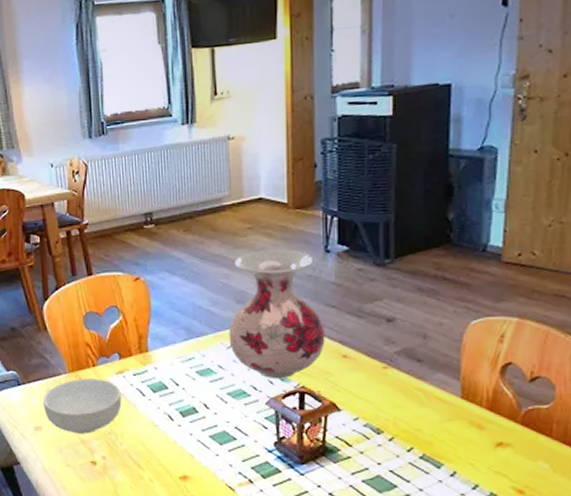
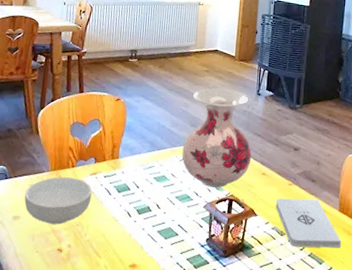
notepad: none [366,385,467,448] -> present [275,198,341,248]

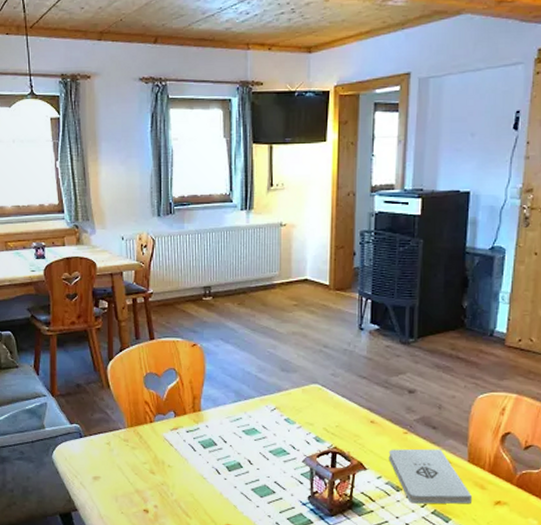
cereal bowl: present [24,177,92,225] -> none [103,433,174,484]
vase: present [182,88,252,188] -> none [273,325,356,440]

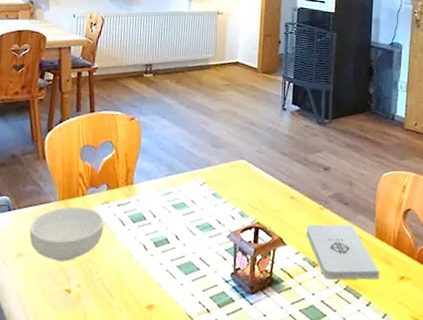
cereal bowl: none [103,433,174,484] -> present [29,207,104,261]

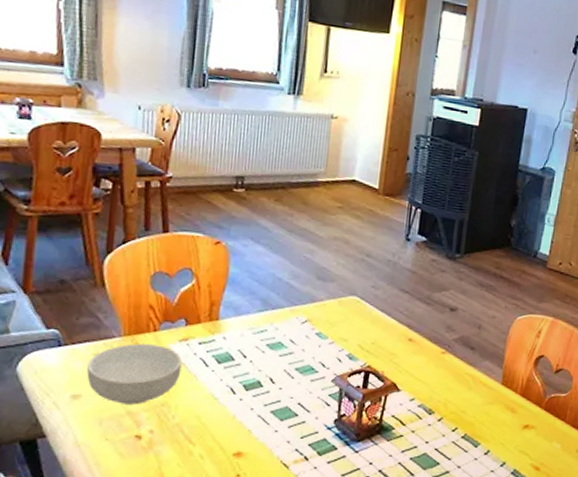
notepad: present [306,224,379,280] -> none [423,369,502,428]

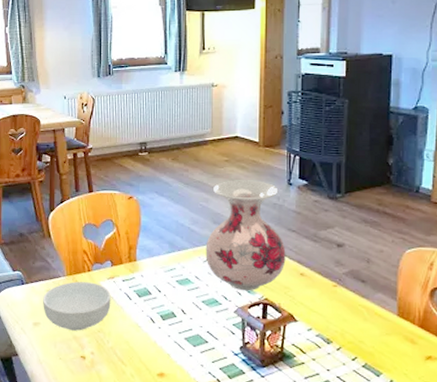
vase: none [304,230,396,358] -> present [205,180,286,291]

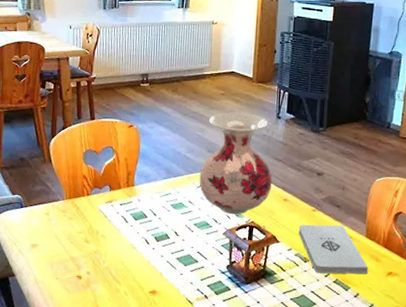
cereal bowl: present [43,281,111,331] -> none [41,205,108,252]
notepad: none [318,301,402,358] -> present [298,224,368,274]

